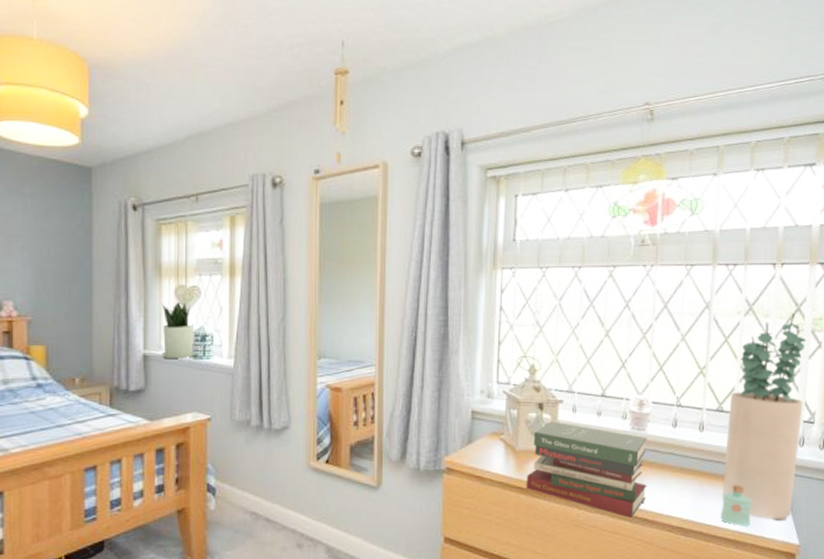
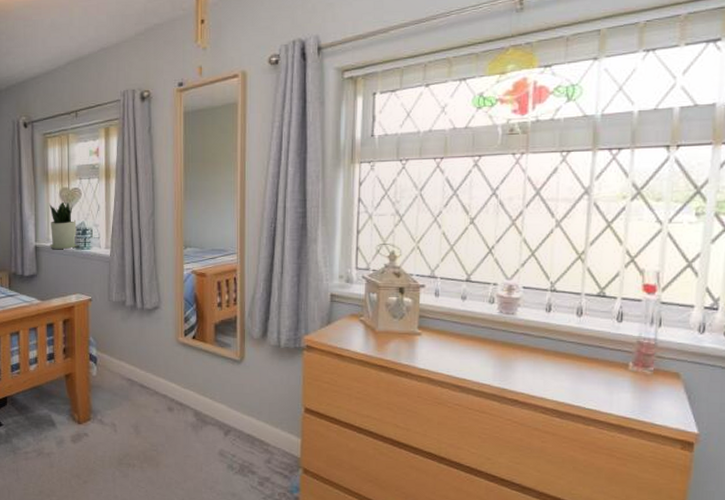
books: present [526,421,647,518] -> none [386,304,517,398]
perfume: present [719,485,752,527] -> none [601,370,640,413]
vase: present [722,313,807,521] -> none [604,196,709,408]

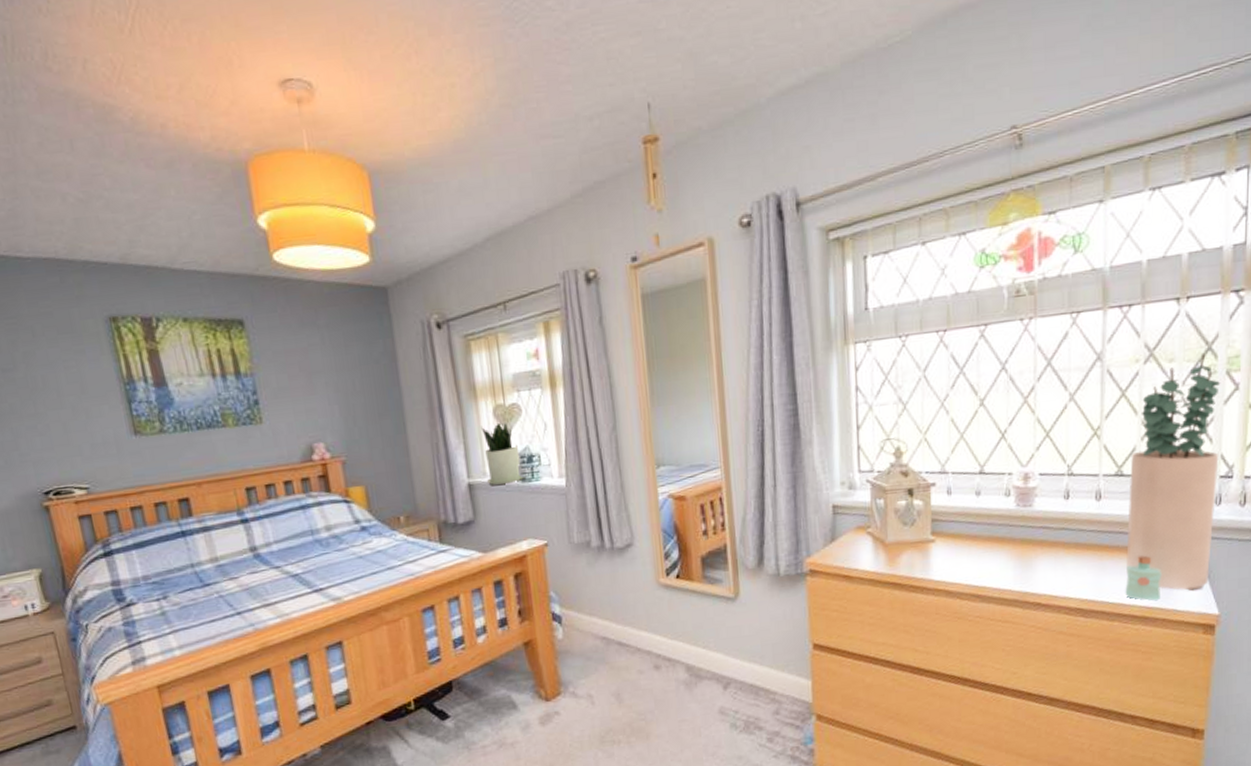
perfume: none [601,370,640,413] -> present [1124,555,1162,601]
vase: none [604,196,709,408] -> present [1126,354,1221,591]

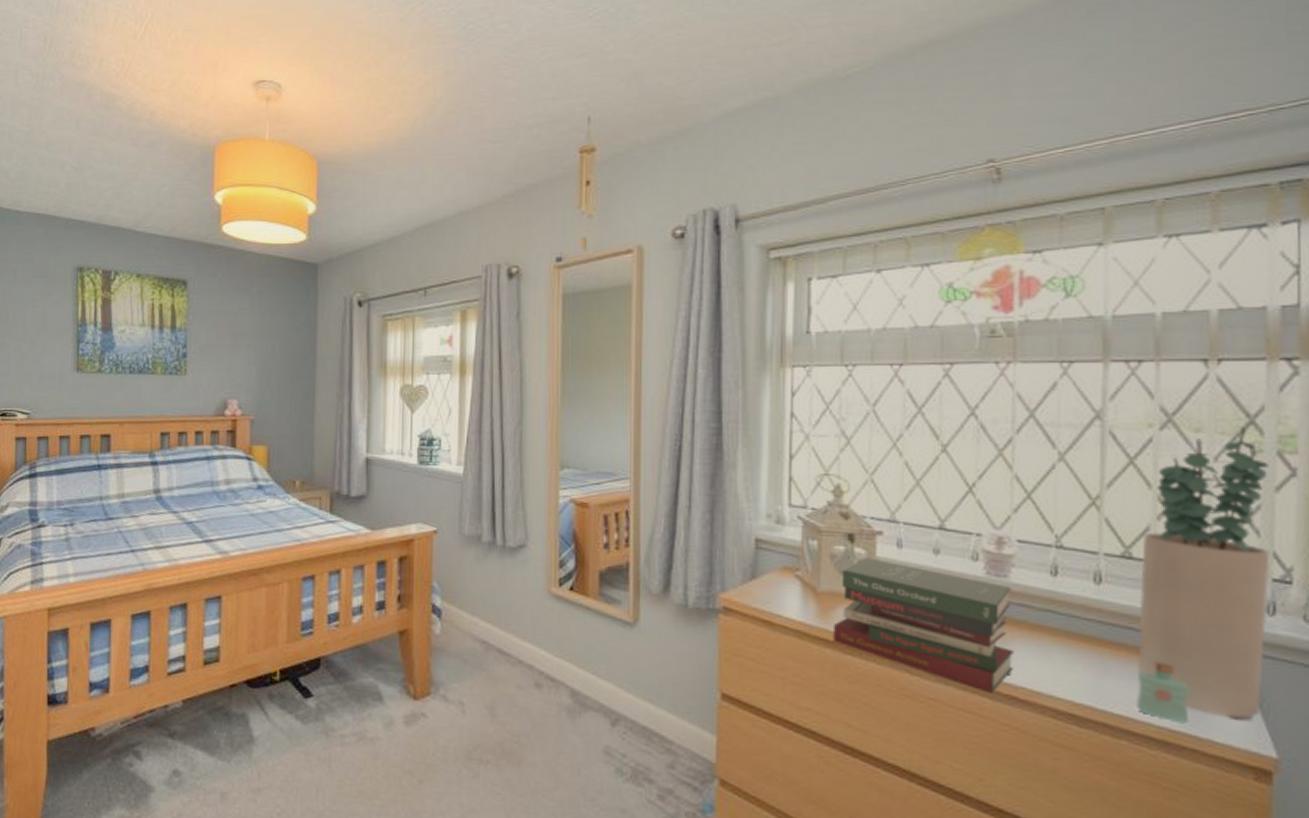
planter: present [481,423,527,486] -> none [385,403,425,465]
books: none [899,507,1038,604] -> present [832,557,1014,693]

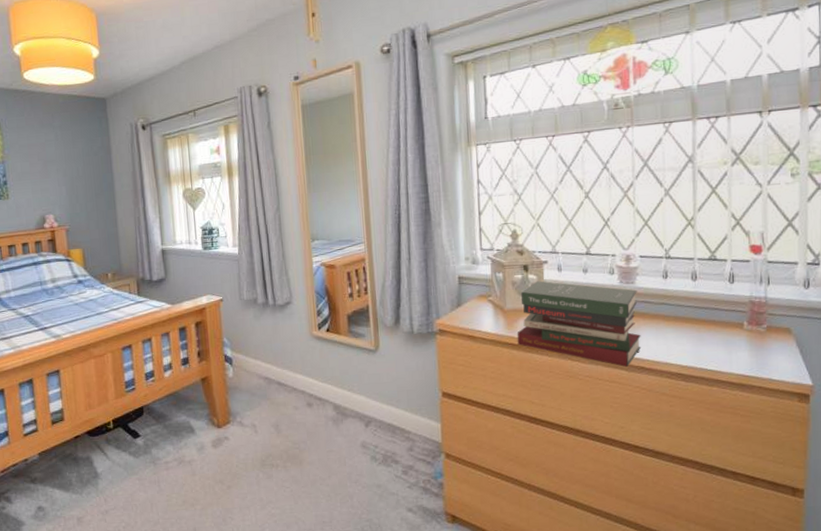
perfume: present [1135,662,1190,724] -> none [721,330,756,371]
vase: present [1138,427,1270,720] -> none [722,158,805,363]

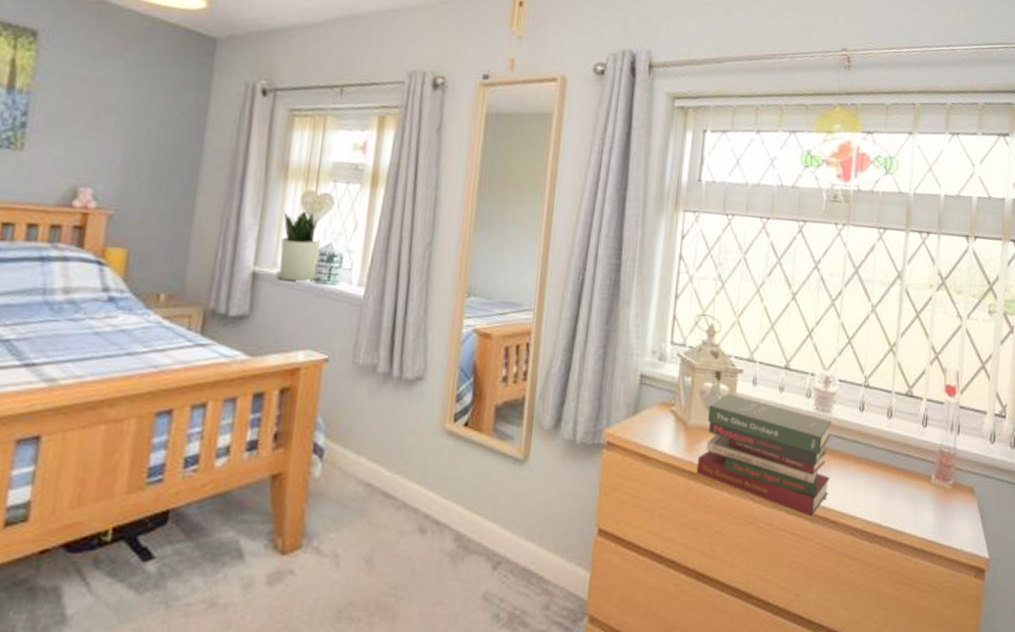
planter: none [173,203,208,252] -> present [276,211,322,282]

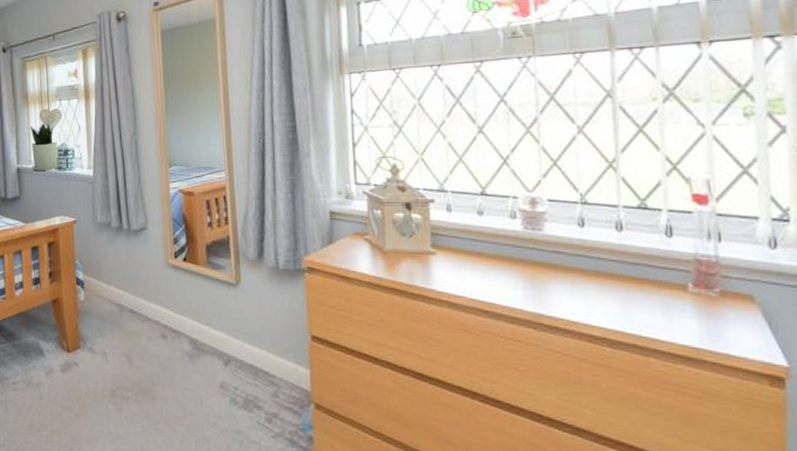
books: present [696,393,832,516] -> none [398,221,554,325]

